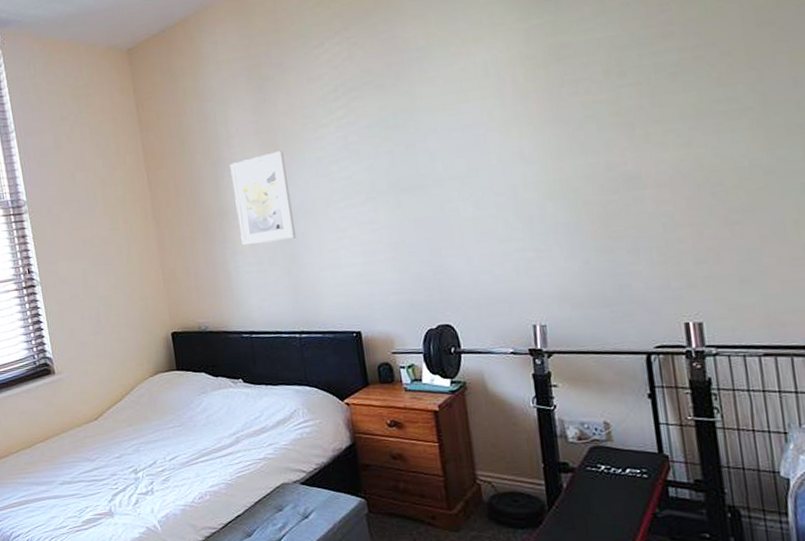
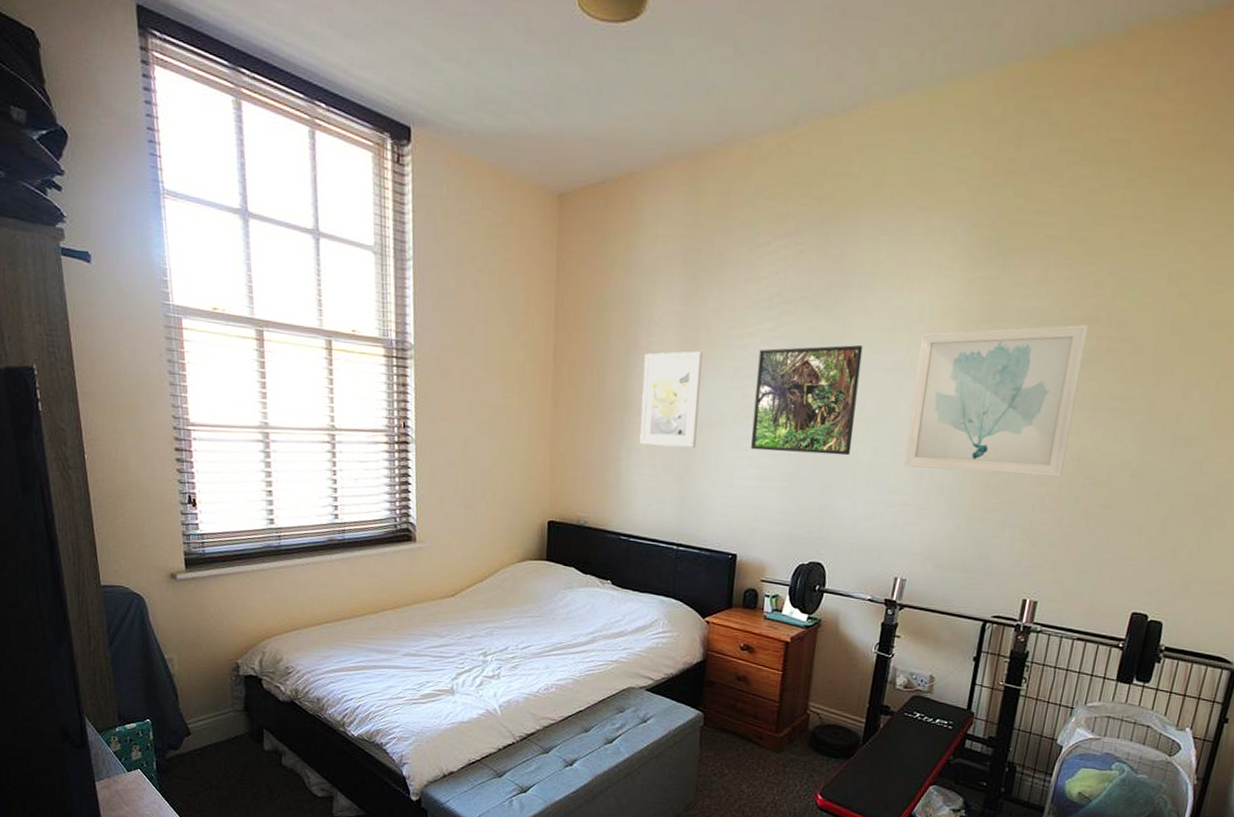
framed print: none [336,111,451,229] -> present [750,344,863,456]
wall art: none [491,41,686,213] -> present [904,325,1089,477]

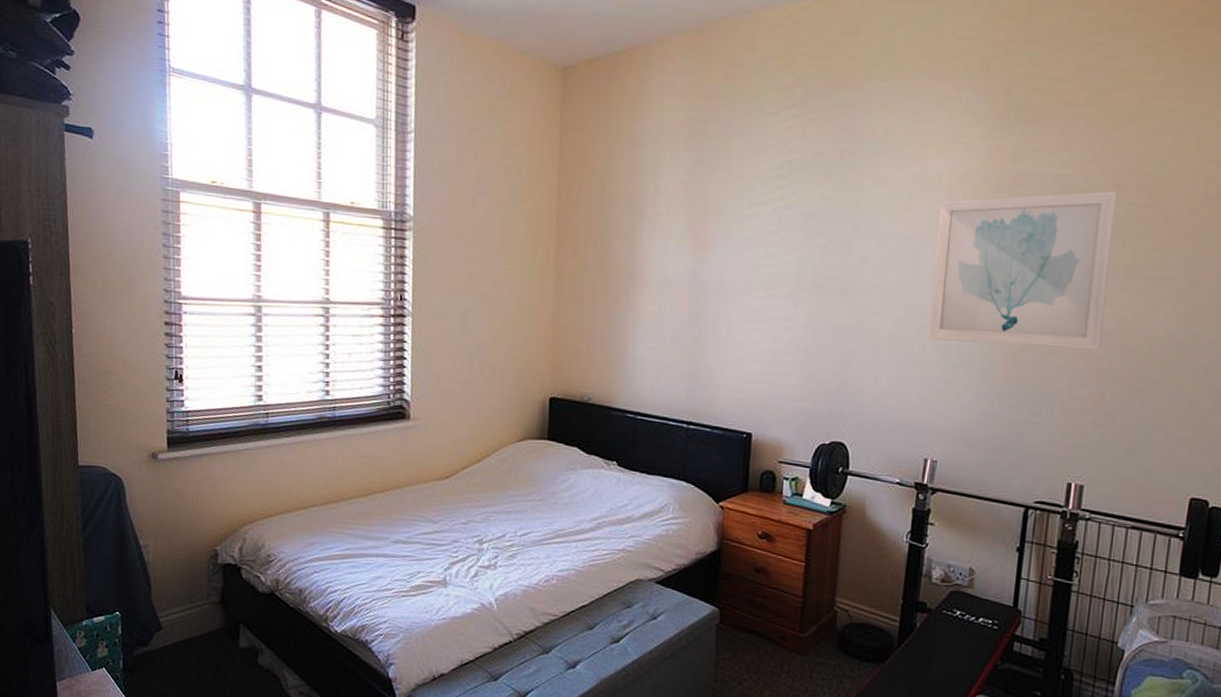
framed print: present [639,351,703,449] -> none [646,220,711,321]
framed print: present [750,344,863,456] -> none [763,213,879,328]

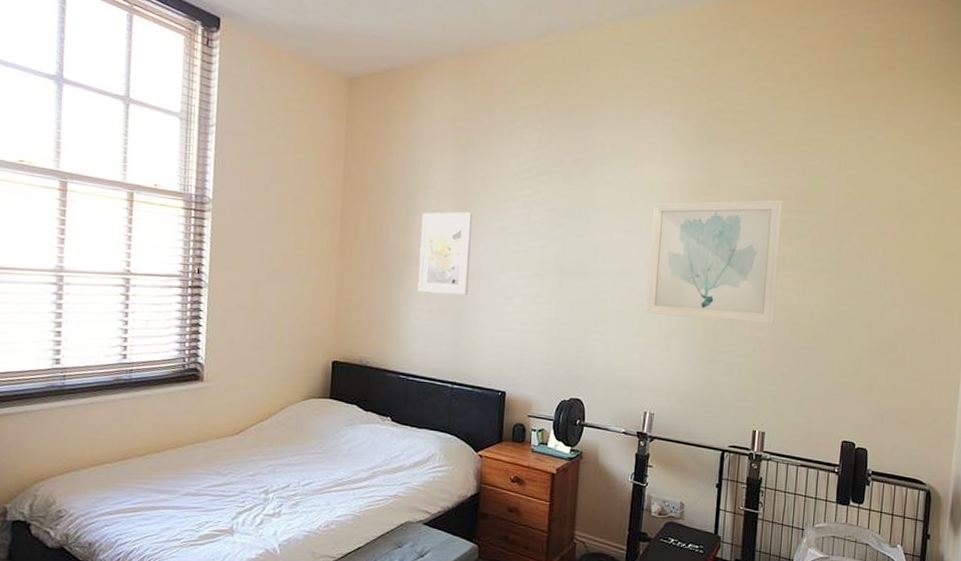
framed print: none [646,220,711,321] -> present [417,212,473,296]

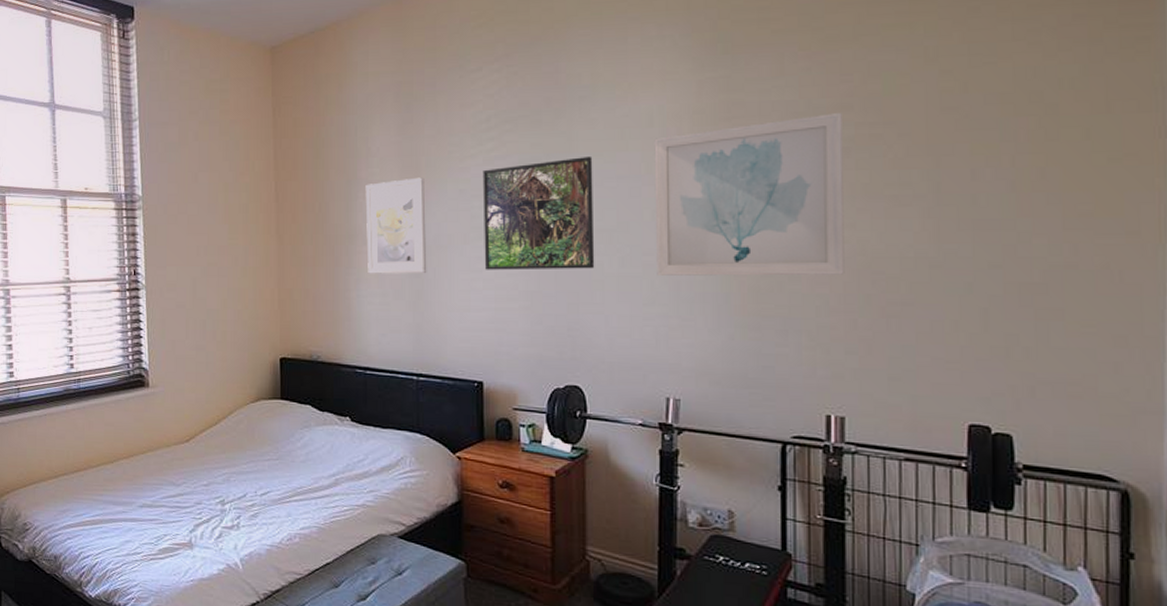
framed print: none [515,210,607,304] -> present [482,155,595,270]

